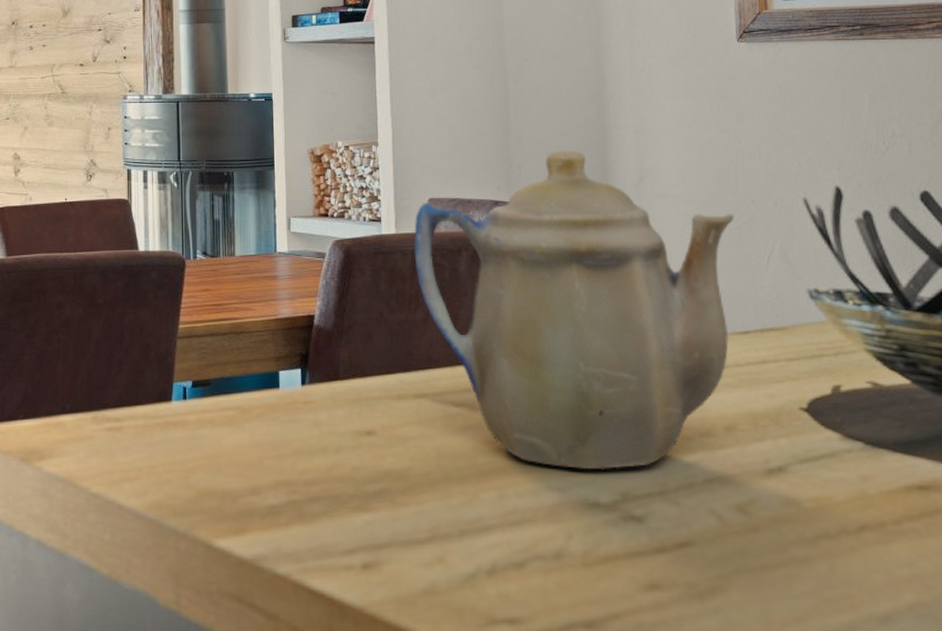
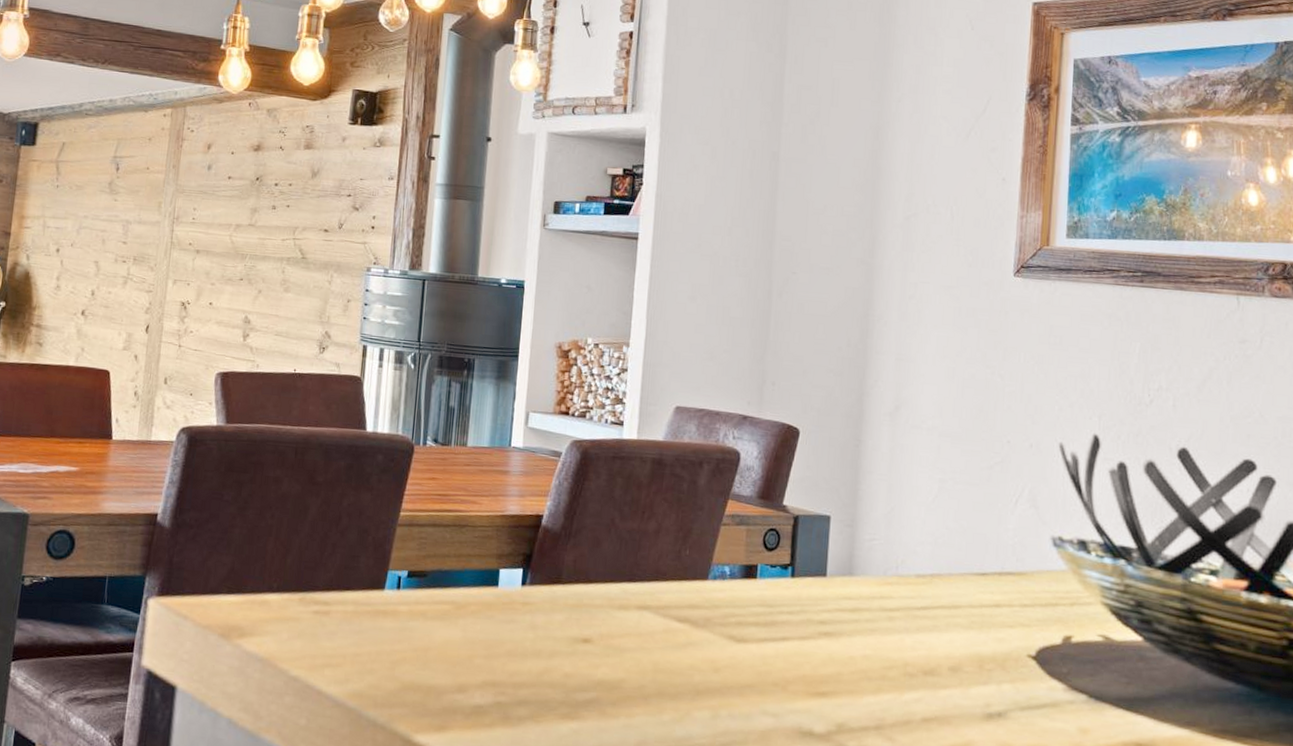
teapot: present [413,151,735,470] -> none [652,370,987,700]

